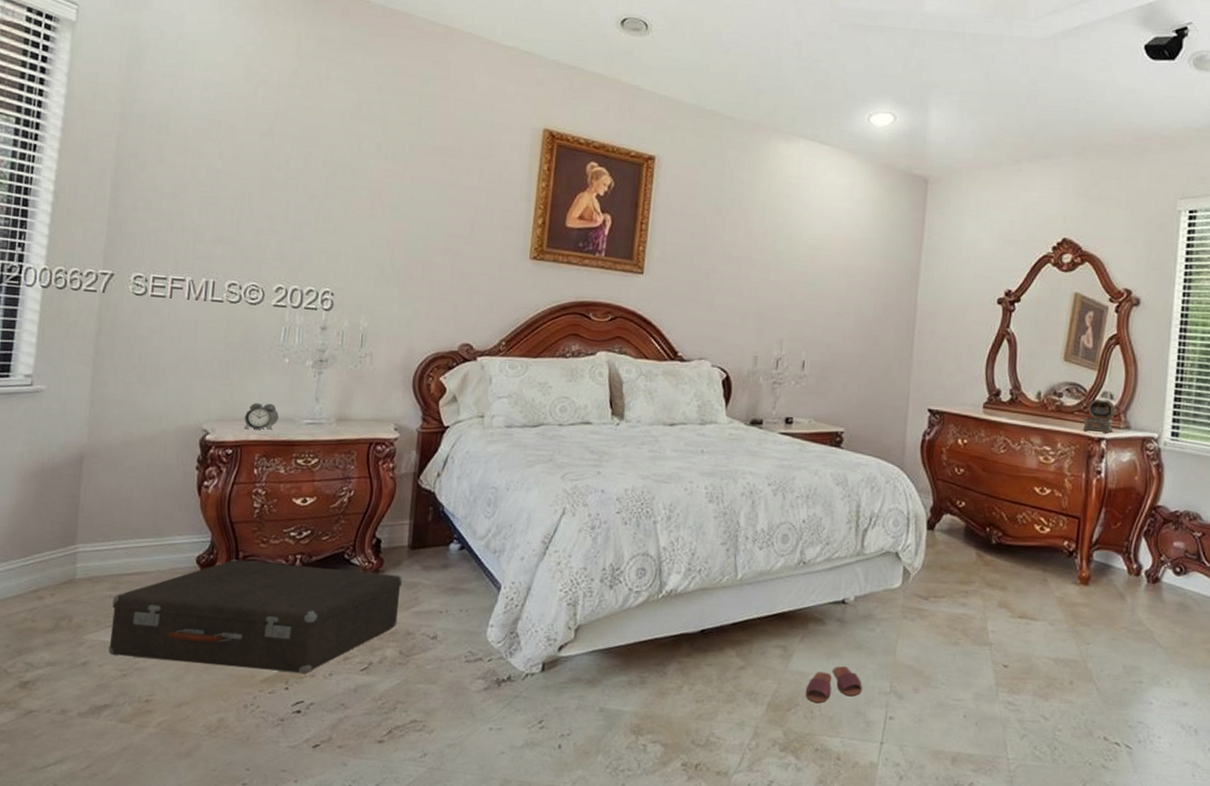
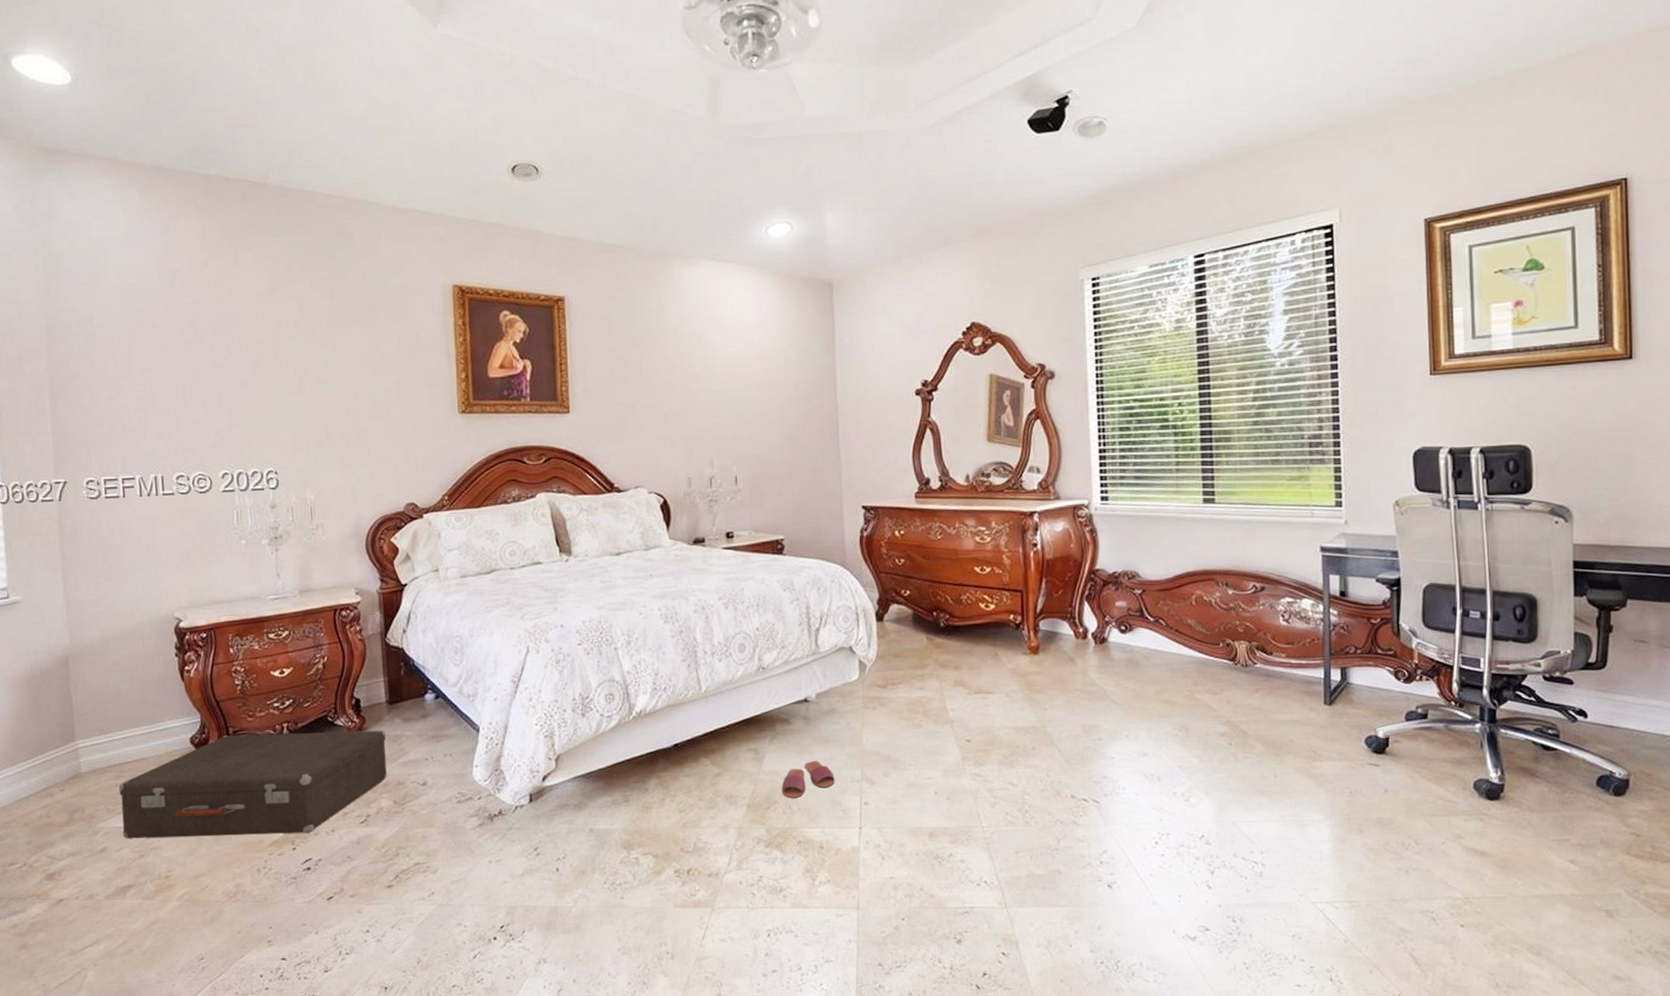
alarm clock: present [244,402,279,430] -> none [212,584,245,612]
jewelry box: present [1083,399,1116,435] -> none [1014,474,1044,509]

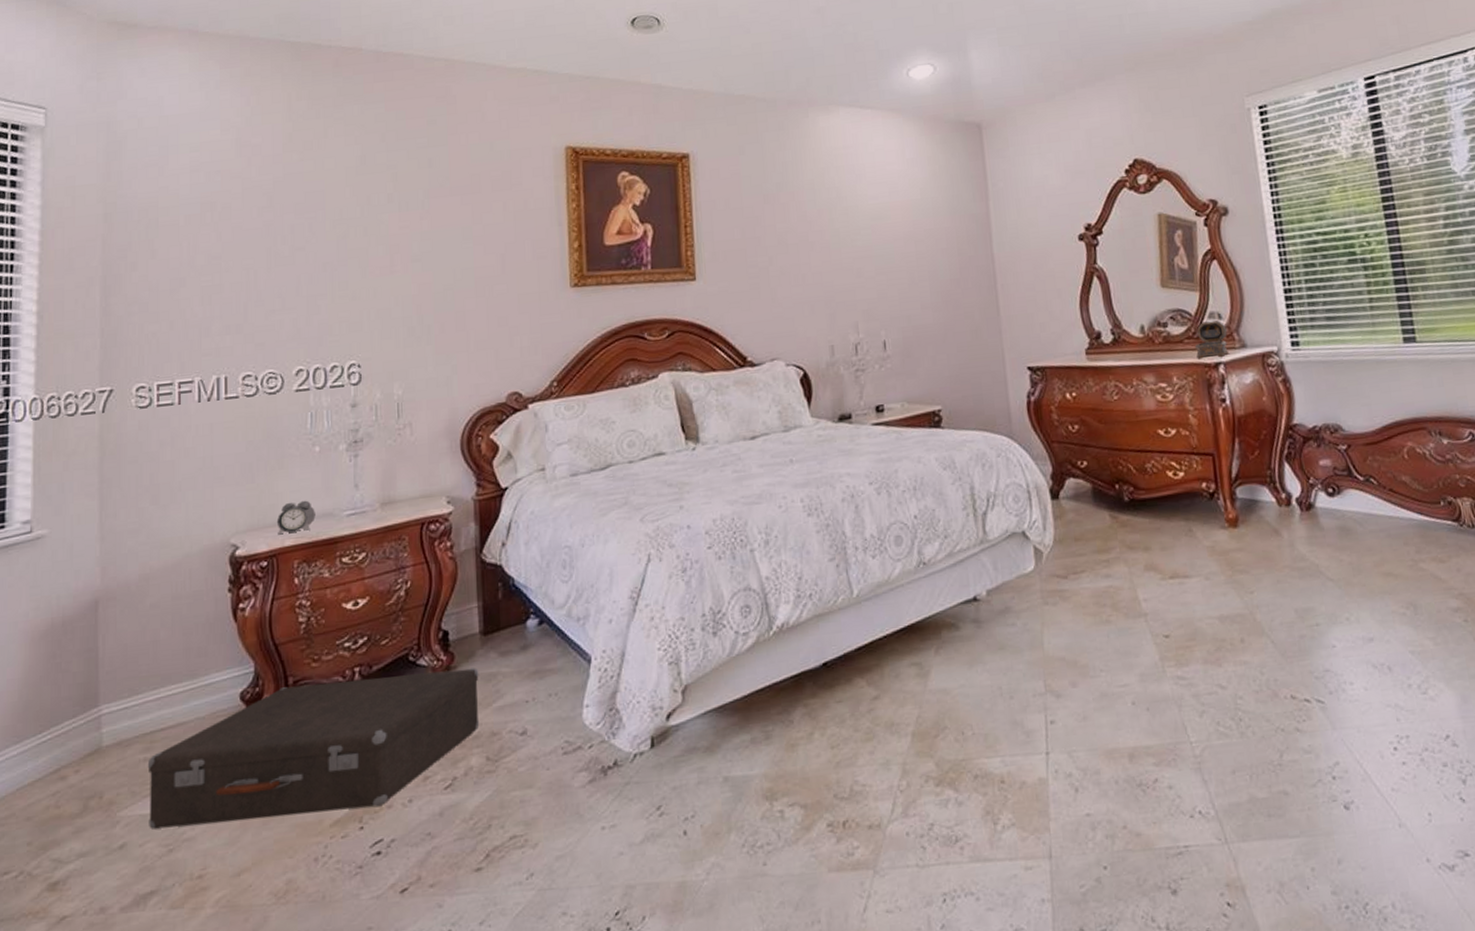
alarm clock: none [212,584,245,612] -> present [276,500,315,535]
slippers: present [781,761,835,798] -> none [951,672,1014,721]
jewelry box: none [1014,474,1044,509] -> present [1195,320,1229,361]

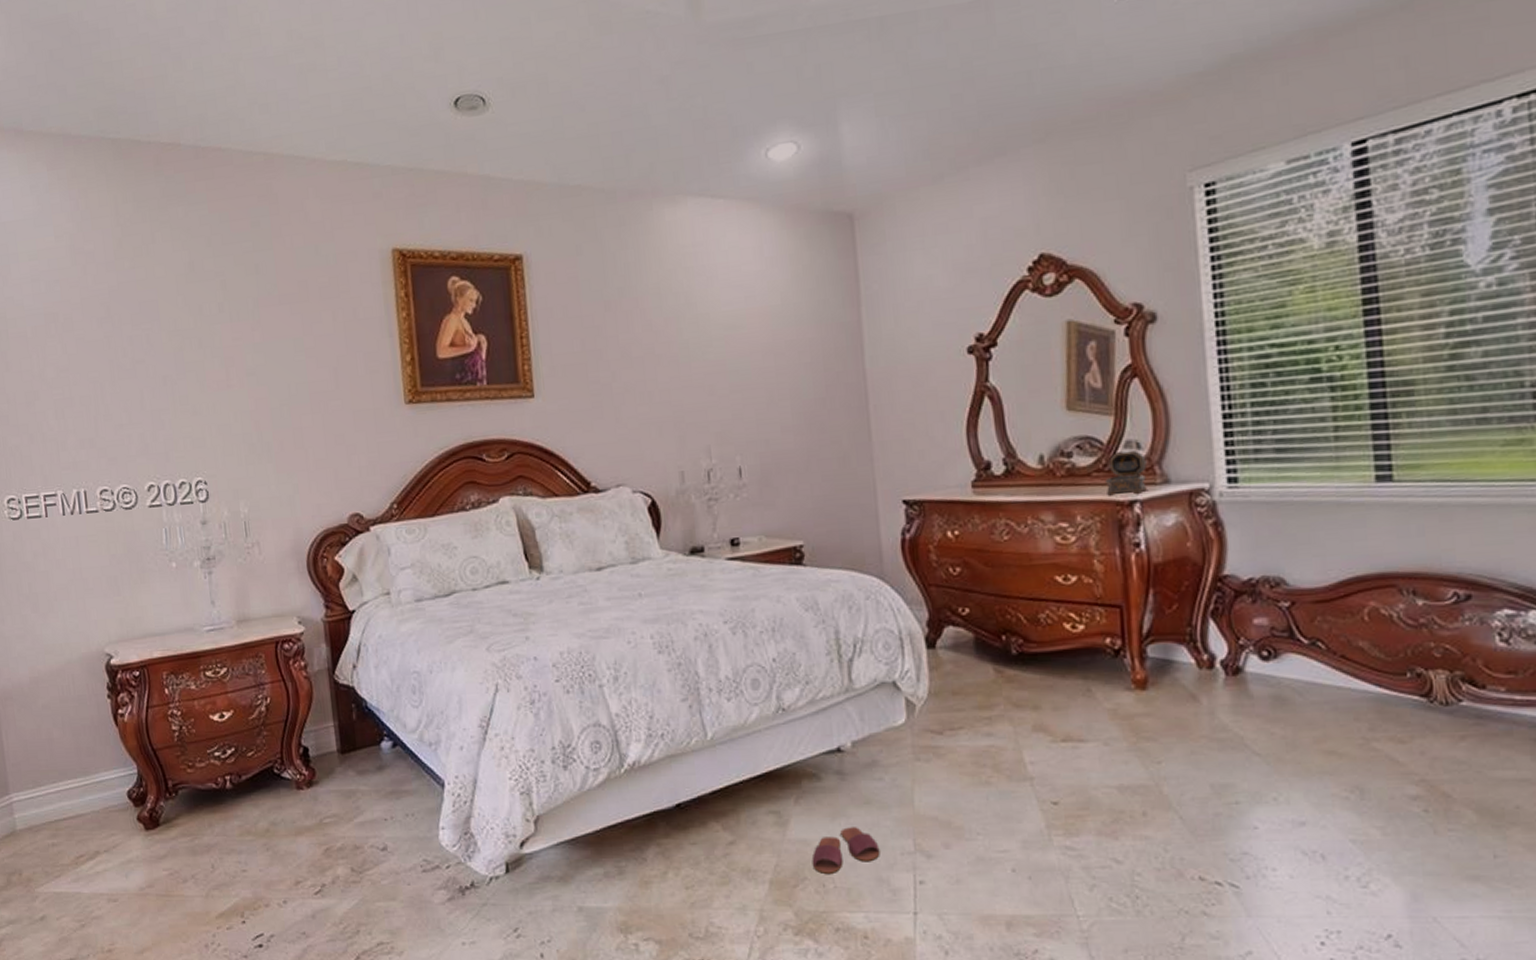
suitcase: present [147,668,480,829] -> none [55,784,343,906]
alarm clock: present [276,500,315,535] -> none [143,614,178,647]
slippers: none [951,672,1014,721] -> present [812,827,880,874]

